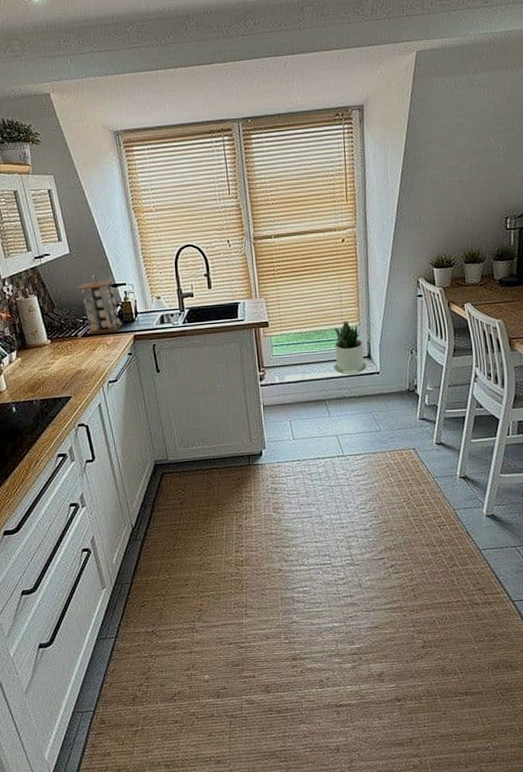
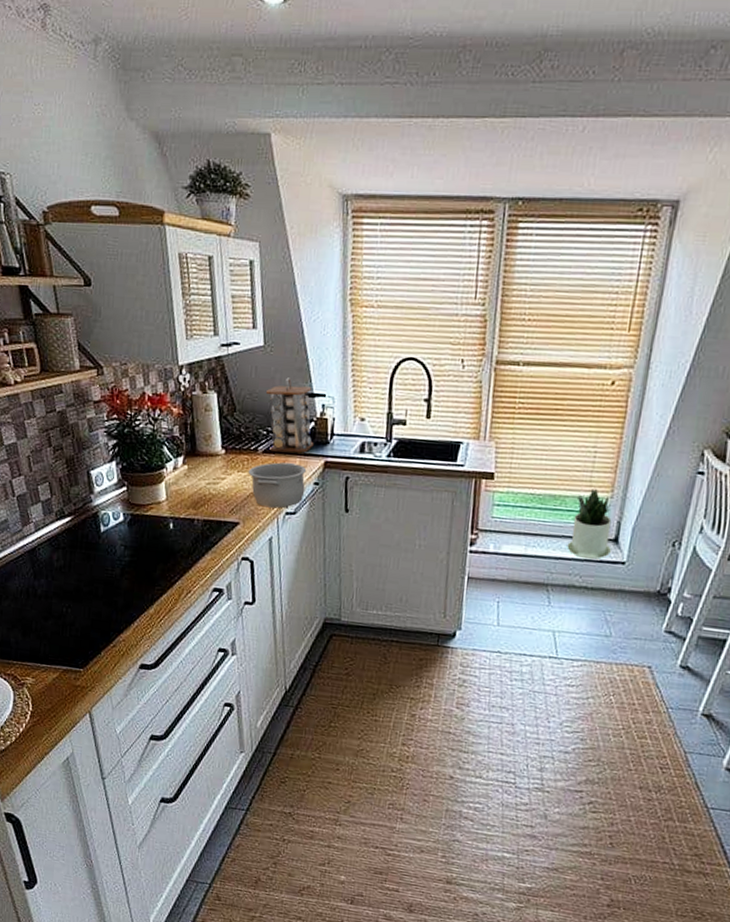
cooking pot: none [72,340,122,380] -> present [248,462,307,509]

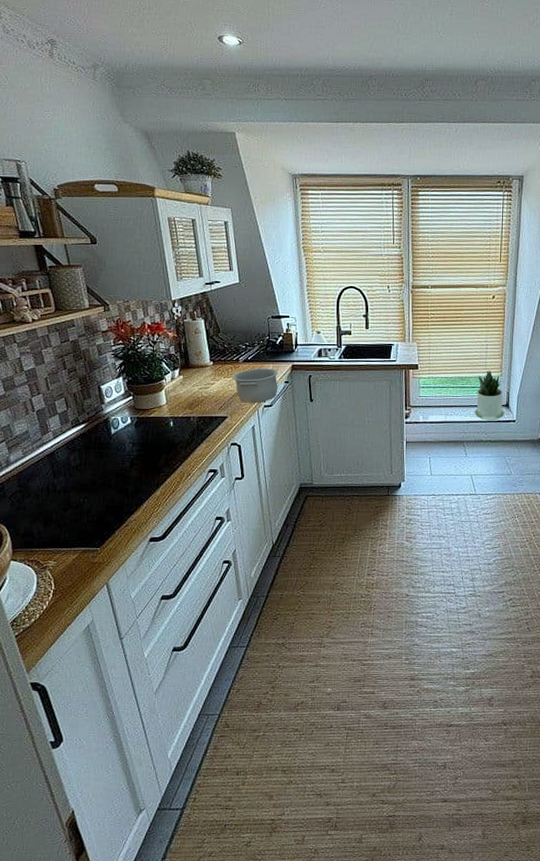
spice rack: present [265,377,314,454] -> none [242,305,283,361]

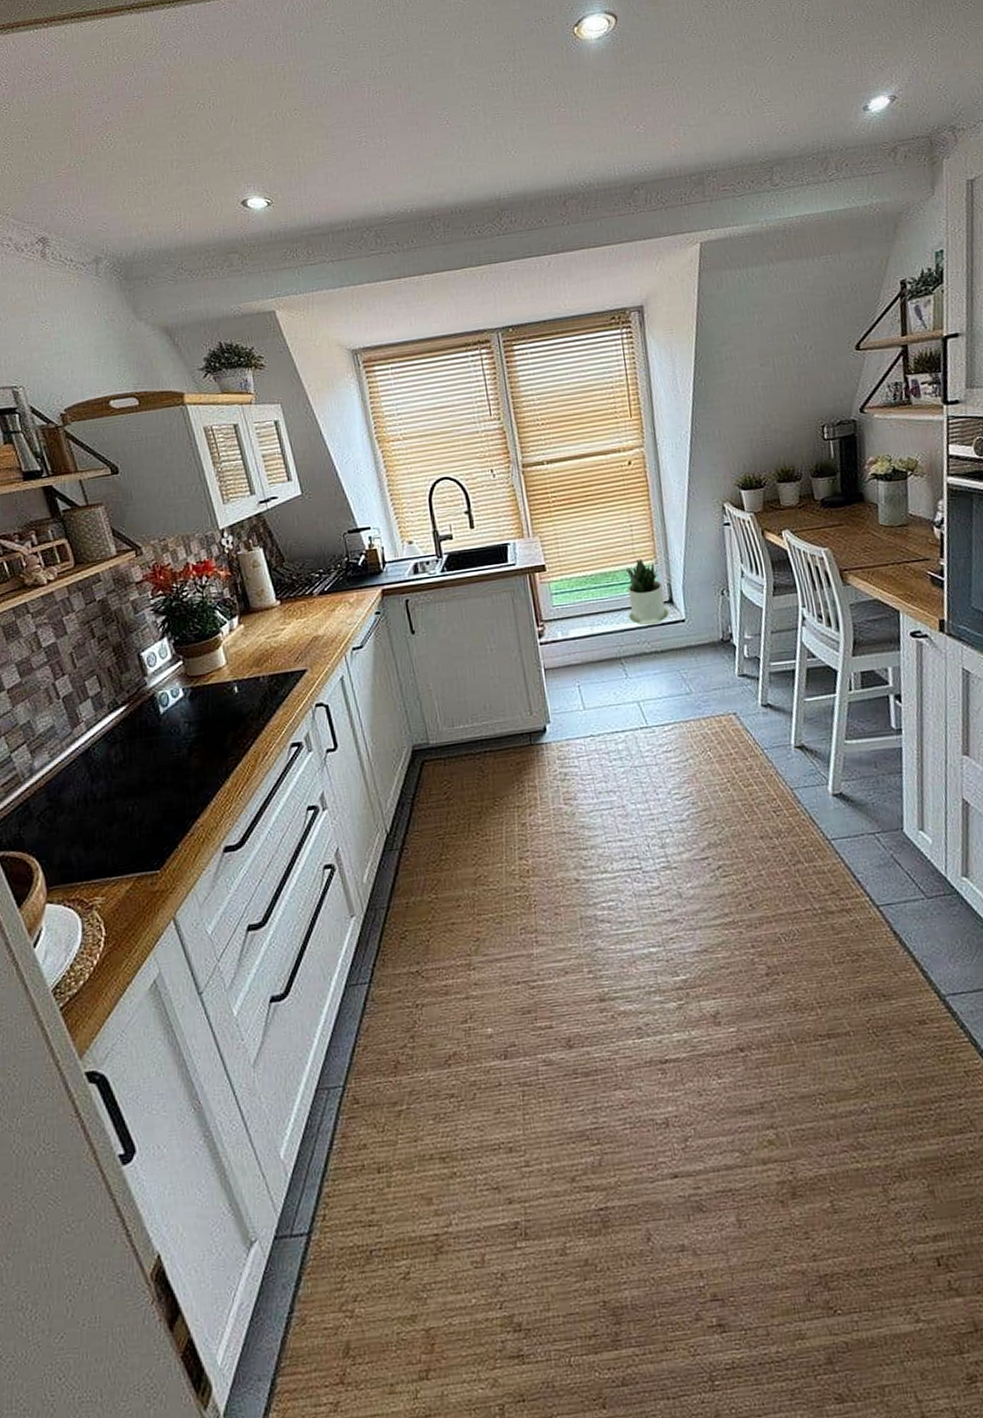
cooking pot: present [232,367,279,403] -> none [307,598,368,648]

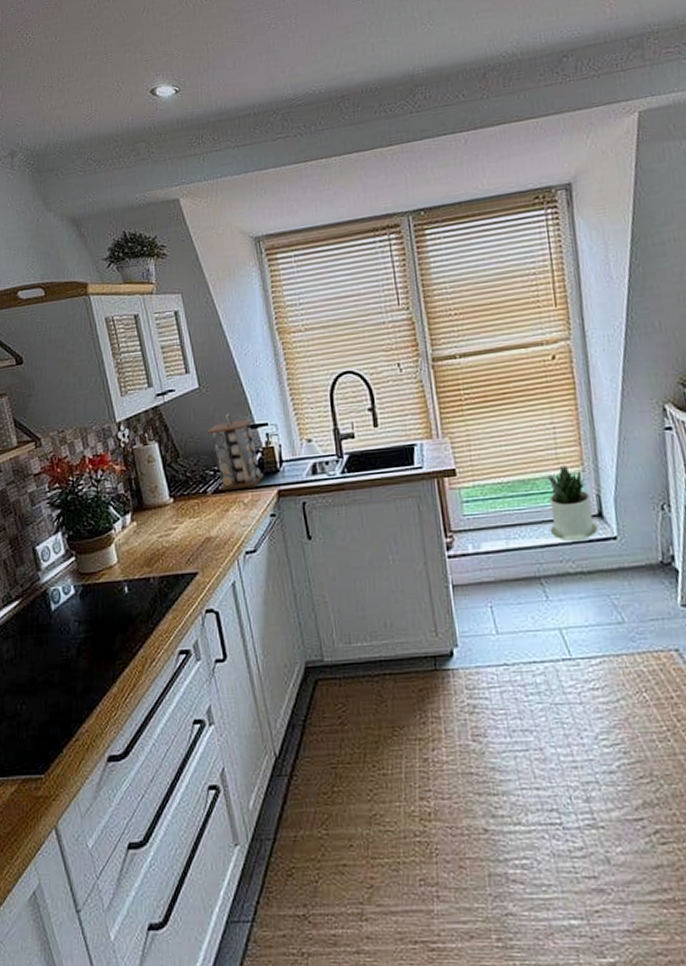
spice rack: none [310,519,368,592] -> present [206,413,264,491]

